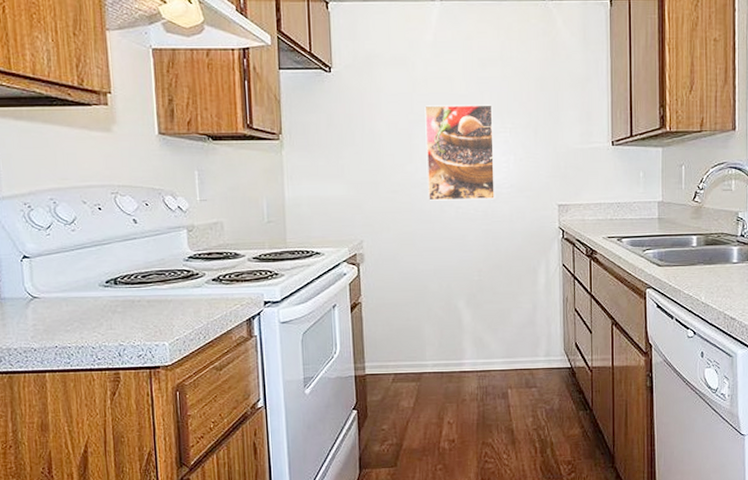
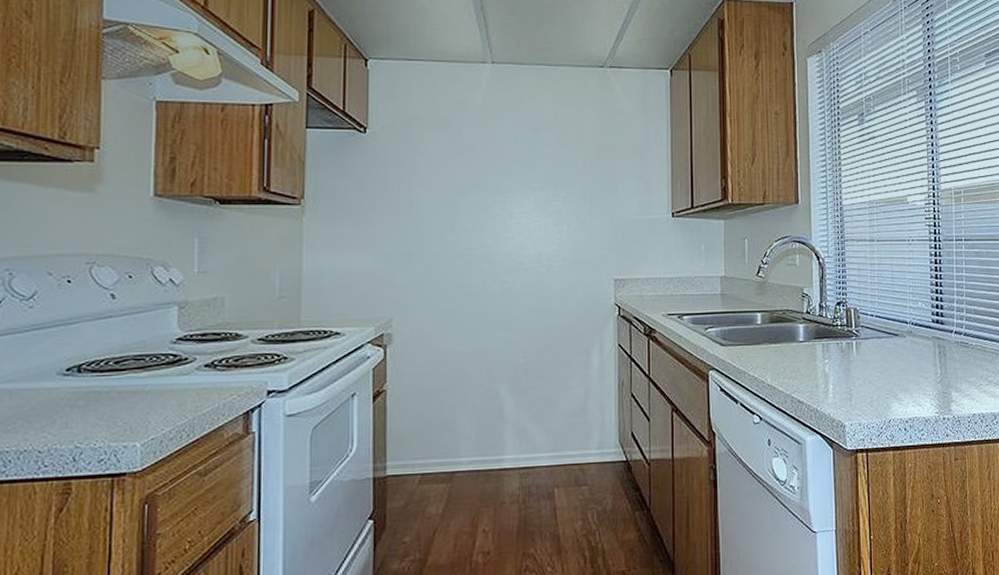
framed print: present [425,105,495,201] -> none [469,171,545,274]

